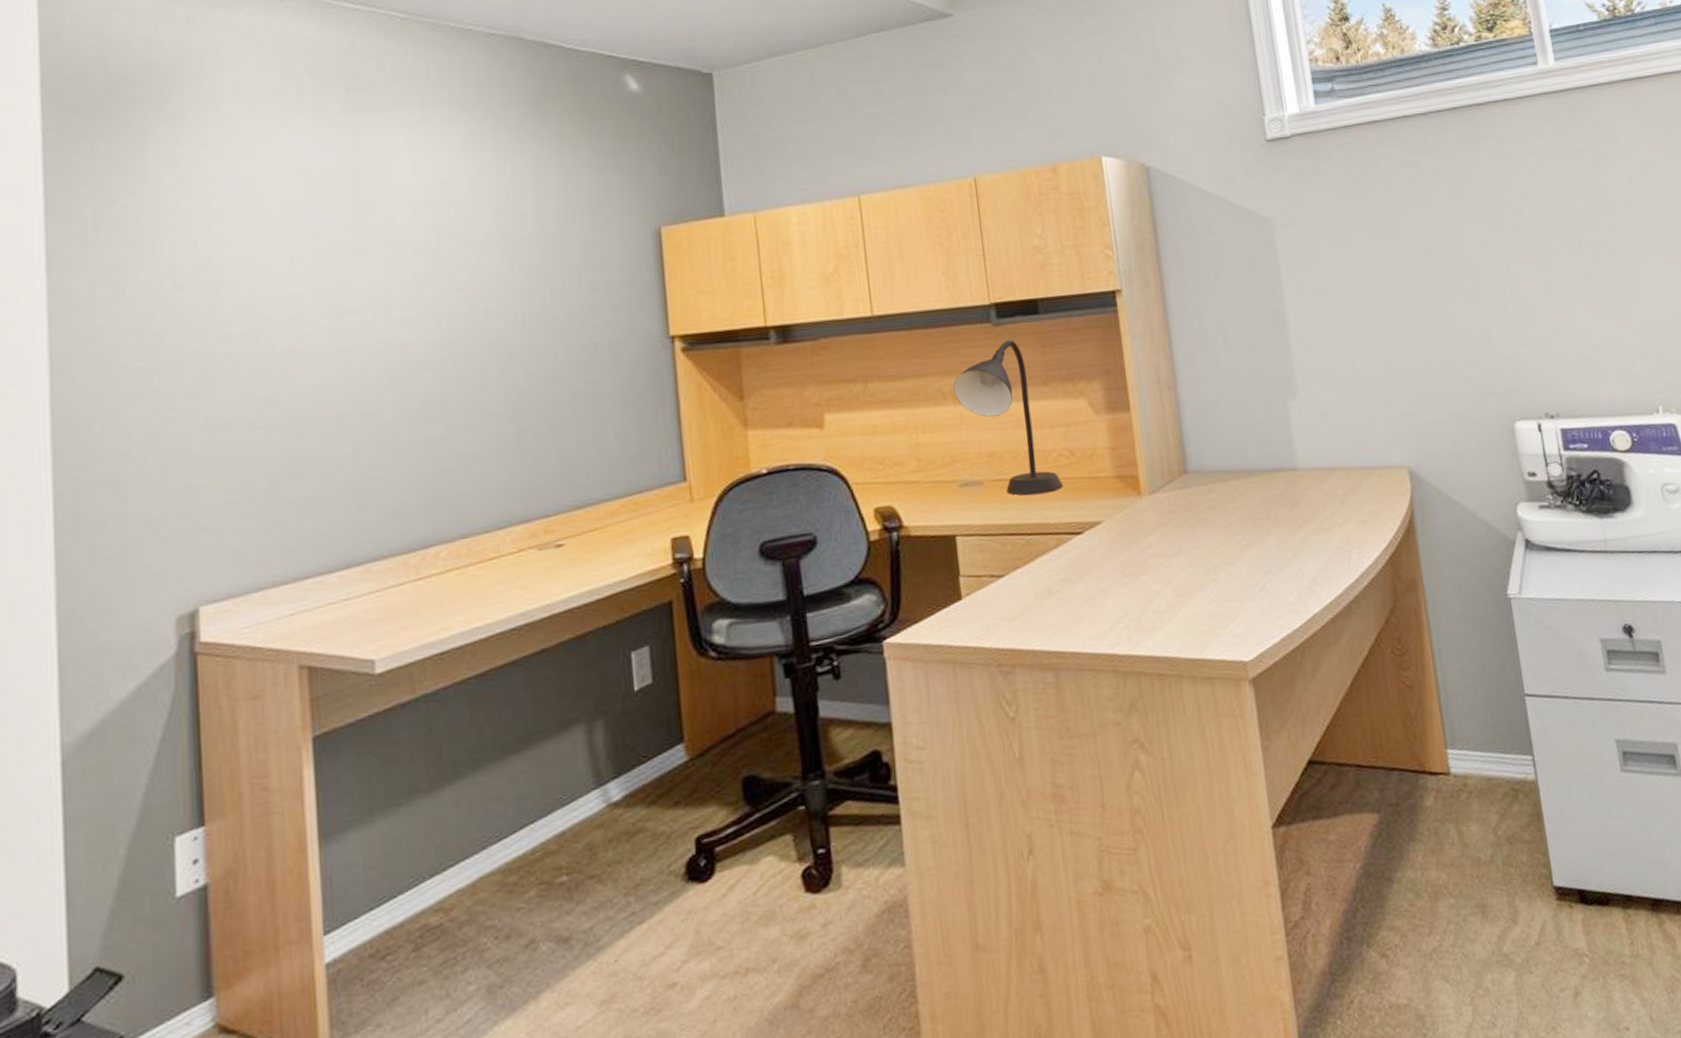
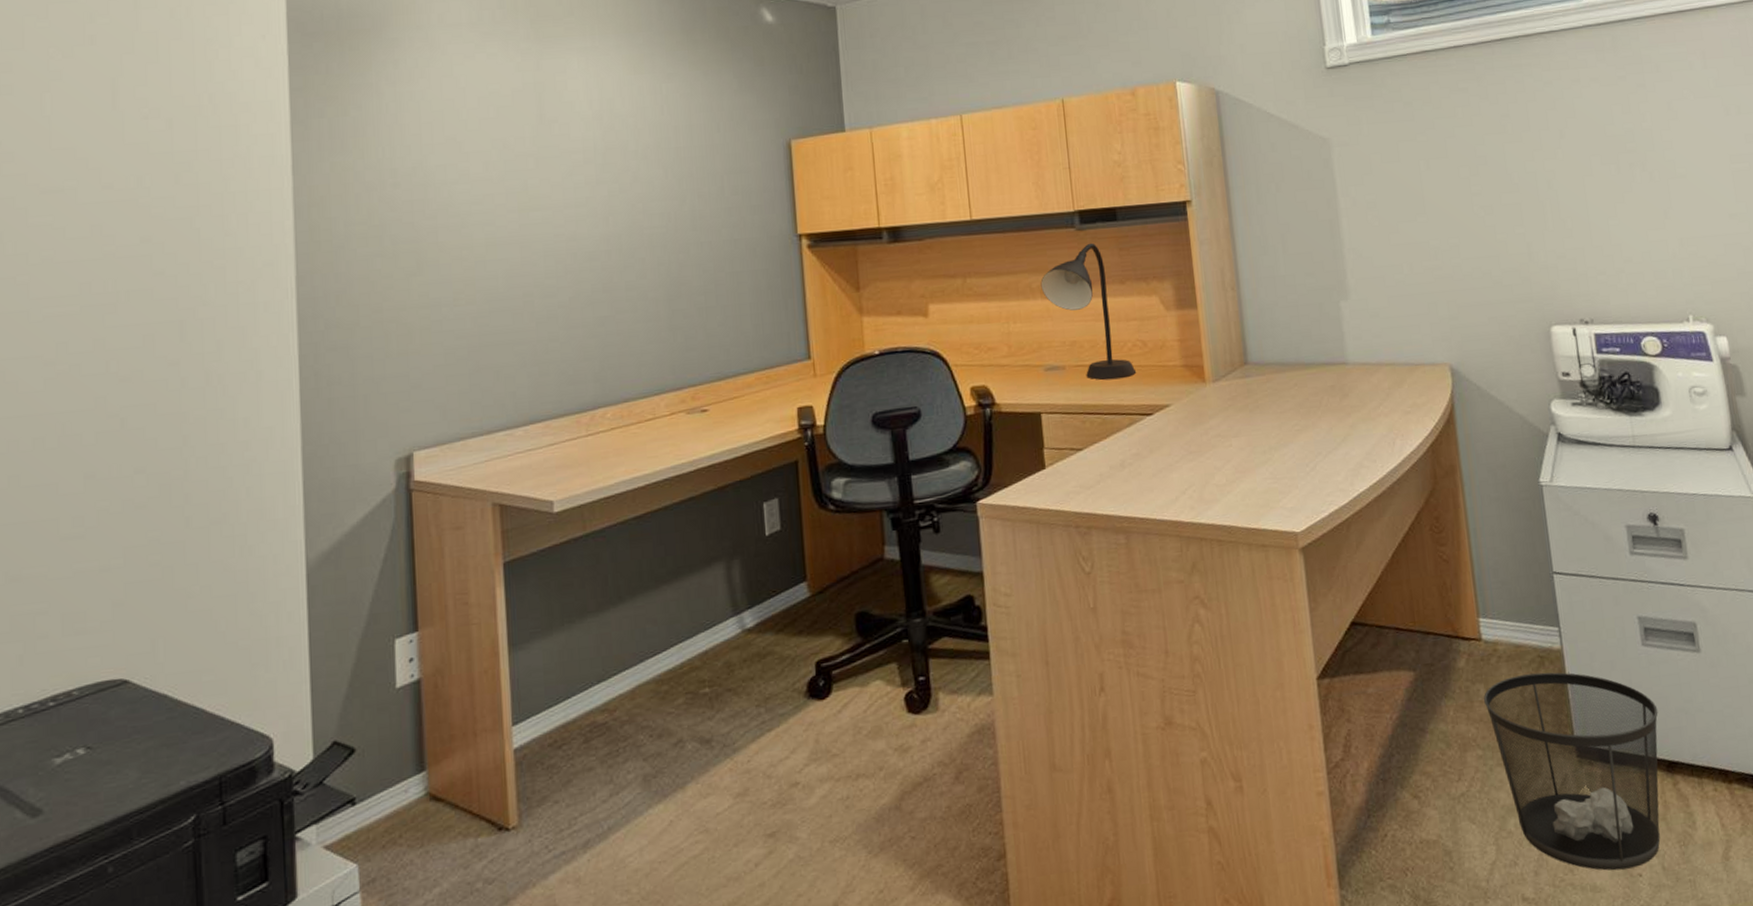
waste bin: none [1454,806,1647,1027] -> present [1484,672,1660,871]

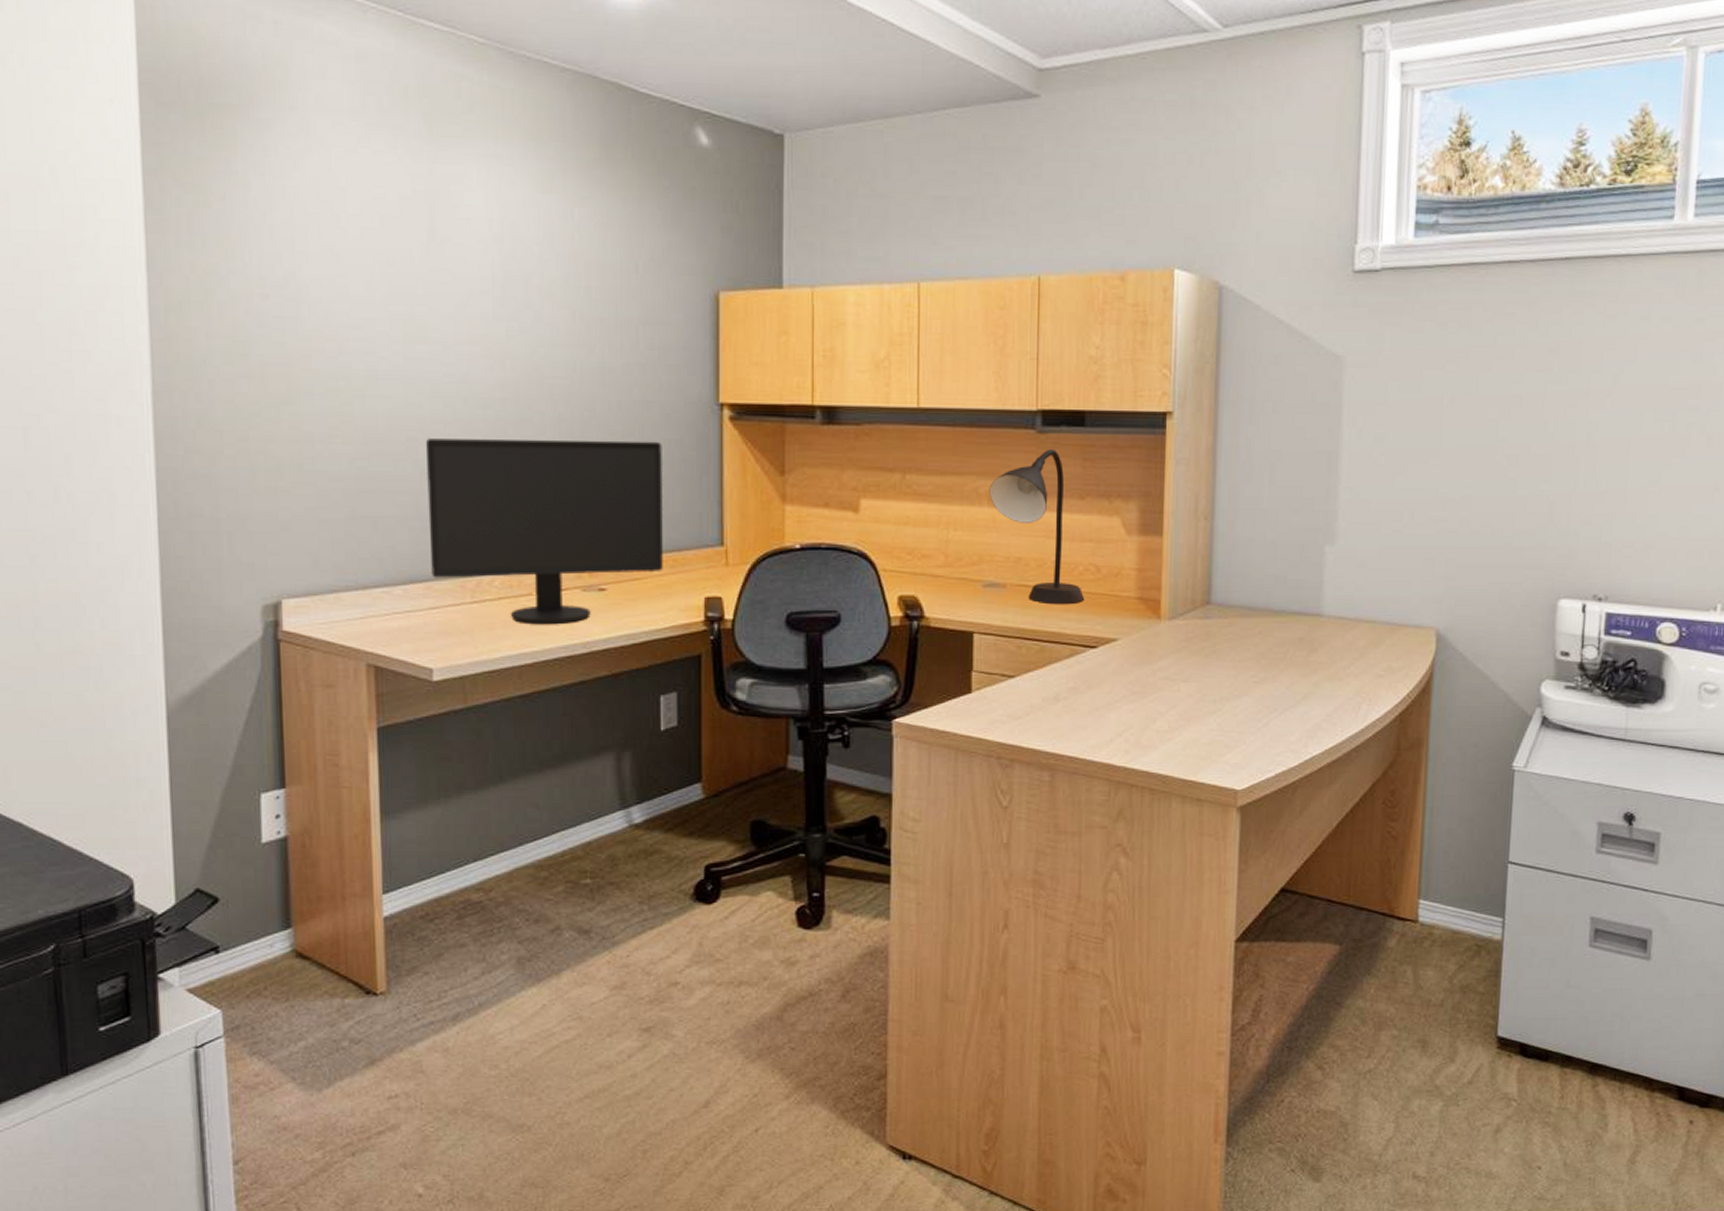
computer monitor: none [541,273,758,450] -> present [426,438,663,625]
waste bin: present [1484,672,1660,871] -> none [1409,961,1592,1161]

